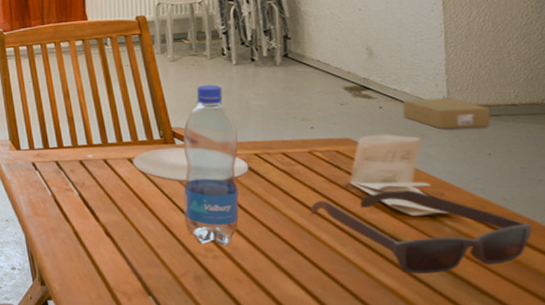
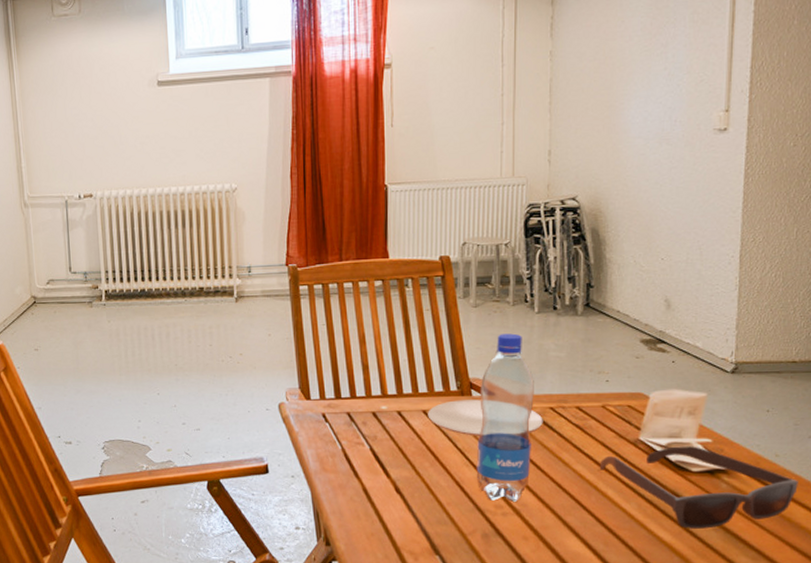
box: present [402,97,491,129] -> none [693,353,772,385]

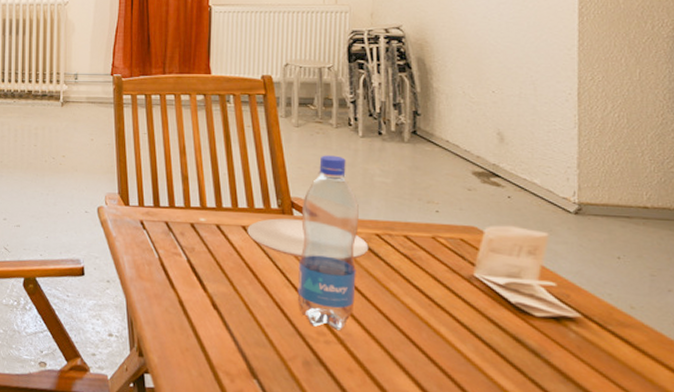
glasses: present [599,446,798,529] -> none [430,287,659,382]

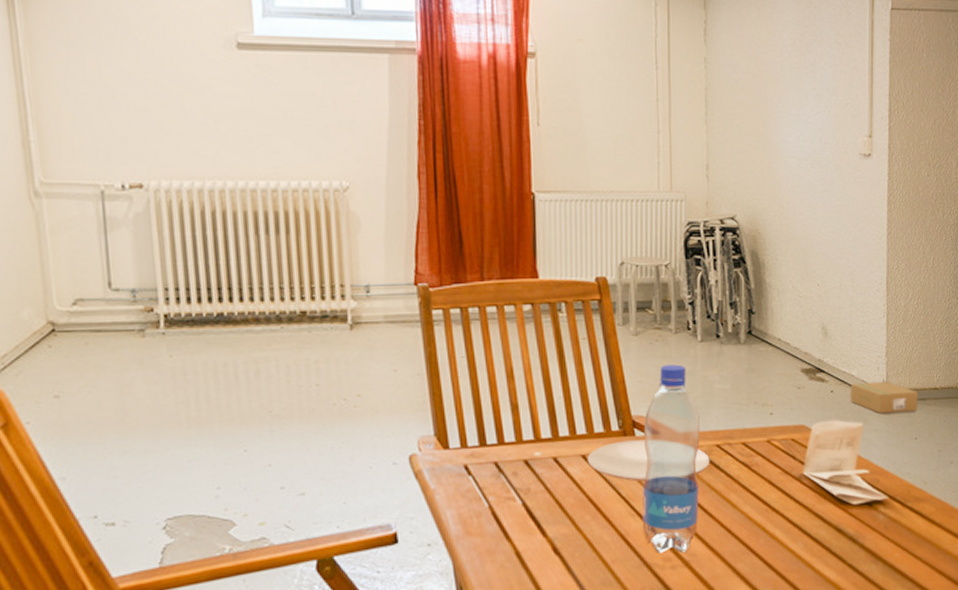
box: none [531,191,621,228] -> present [850,381,918,413]

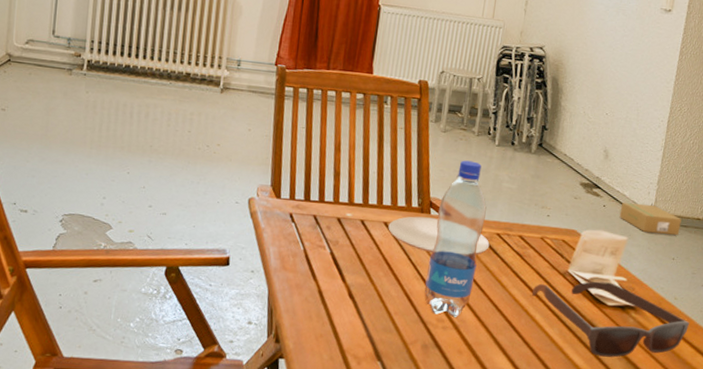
glasses: none [766,478,944,565] -> present [531,281,689,358]

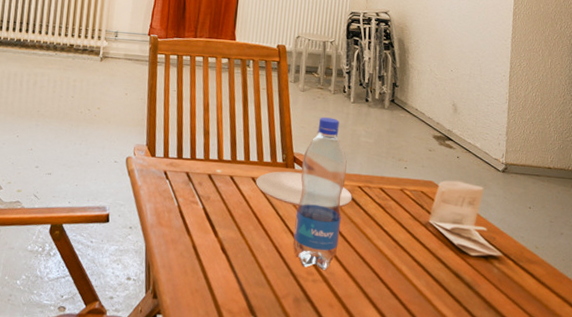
glasses: present [531,281,689,358] -> none [396,231,553,309]
box: present [619,202,682,235] -> none [473,153,533,184]

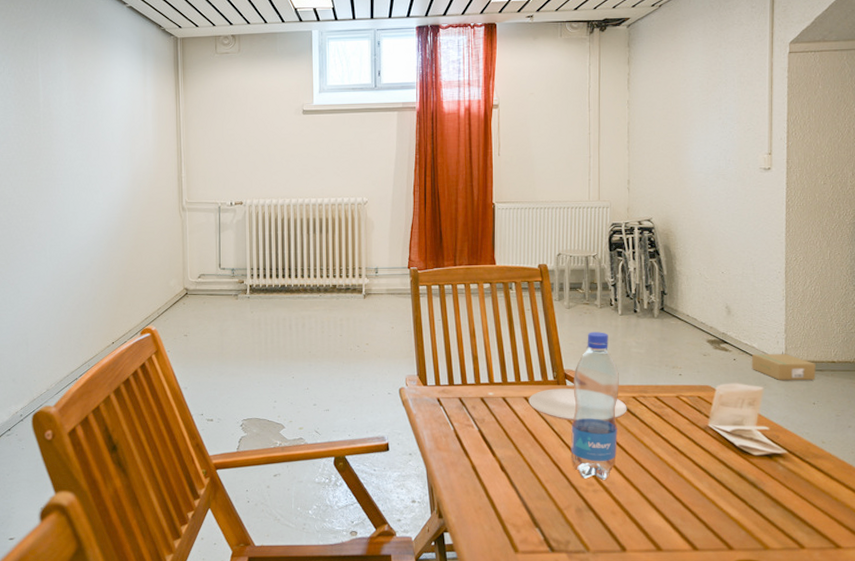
box: none [473,153,533,184] -> present [751,353,816,380]

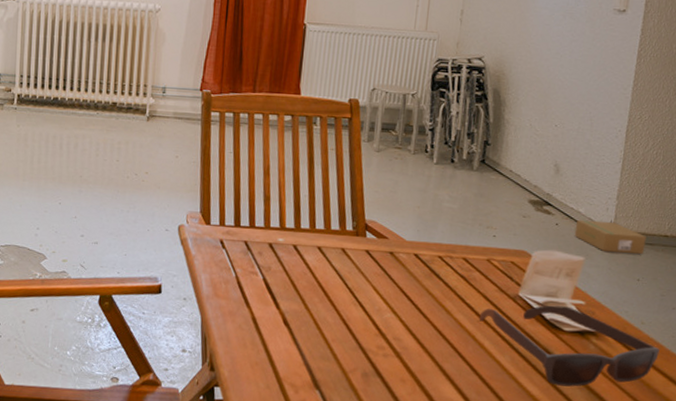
plate: present [528,388,627,422] -> none [322,240,431,279]
bottle: present [570,332,619,480] -> none [362,180,426,344]
glasses: none [675,433,842,506] -> present [479,305,660,387]

